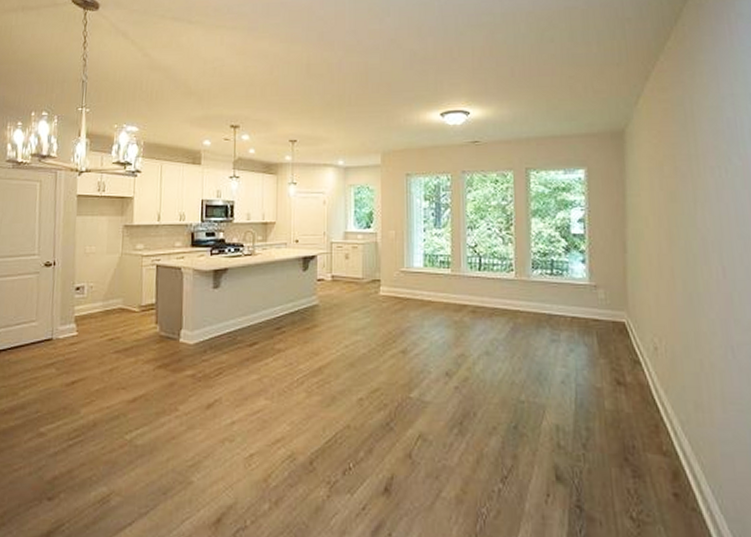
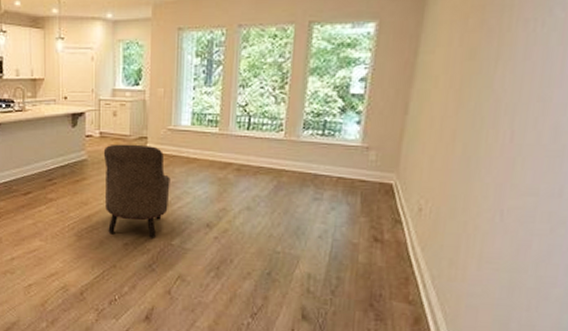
armchair: none [335,287,406,391] -> present [103,144,170,238]

